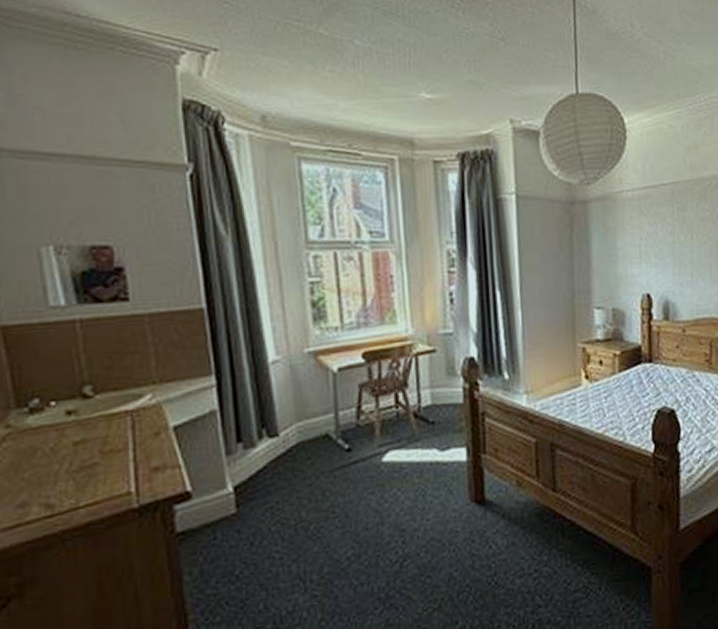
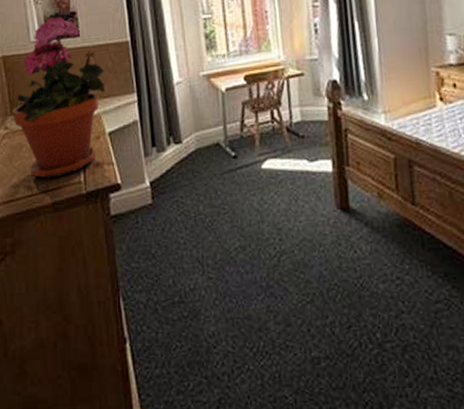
potted plant: none [17,273,169,492] -> present [12,16,105,179]

